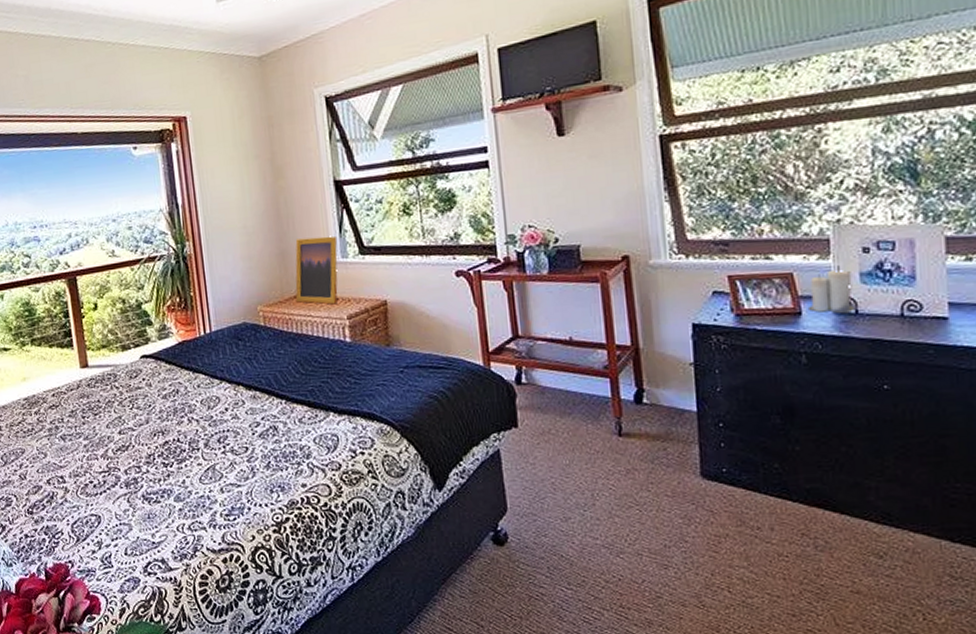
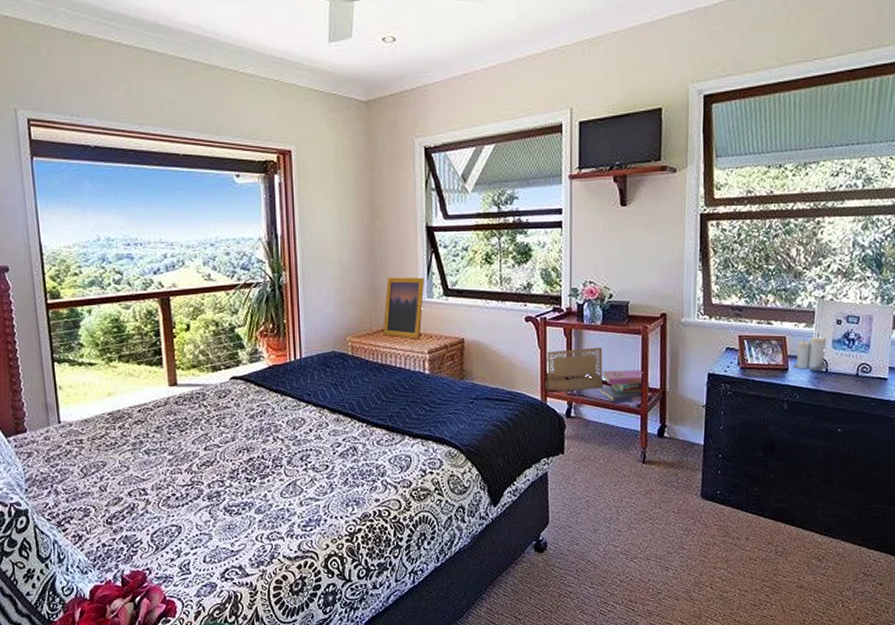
decorative box: none [480,300,559,356] -> present [540,347,604,392]
books: none [554,324,620,365] -> present [599,369,651,403]

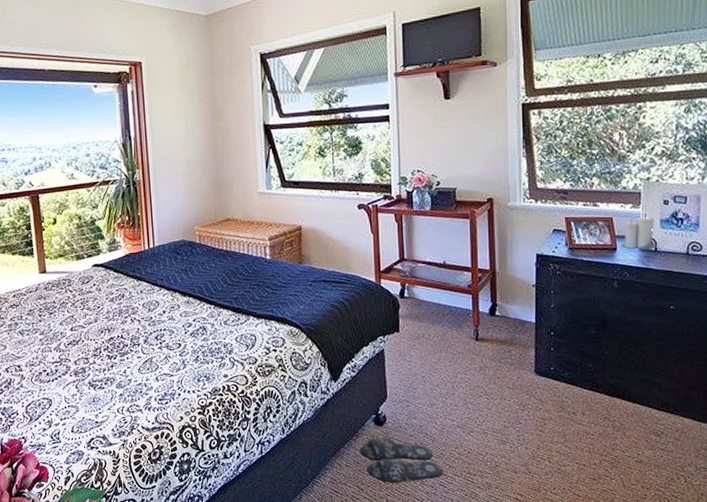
picture frame: present [383,277,425,339] -> none [227,171,264,228]
slippers: none [519,565,604,613] -> present [360,438,443,483]
decorative box: present [540,347,604,392] -> none [374,231,435,274]
books: present [599,369,651,403] -> none [431,251,481,283]

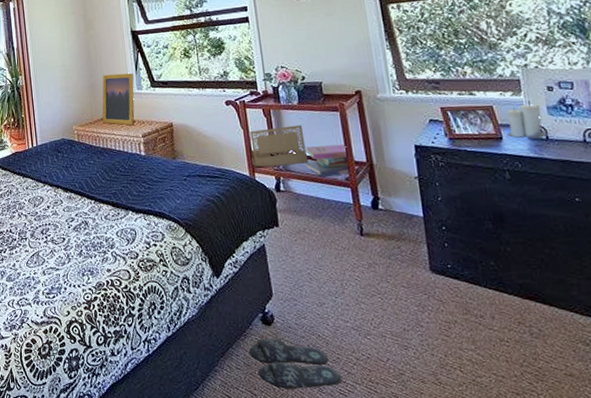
picture frame: none [227,171,264,228] -> present [102,73,135,126]
decorative box: none [374,231,435,274] -> present [246,125,309,168]
books: none [431,251,481,283] -> present [305,144,358,177]

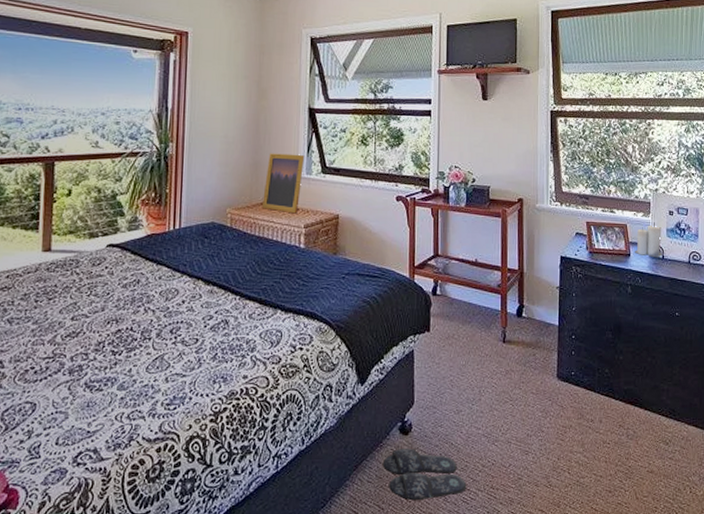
decorative box: present [246,125,309,168] -> none [409,228,467,270]
books: present [305,144,358,177] -> none [463,250,510,282]

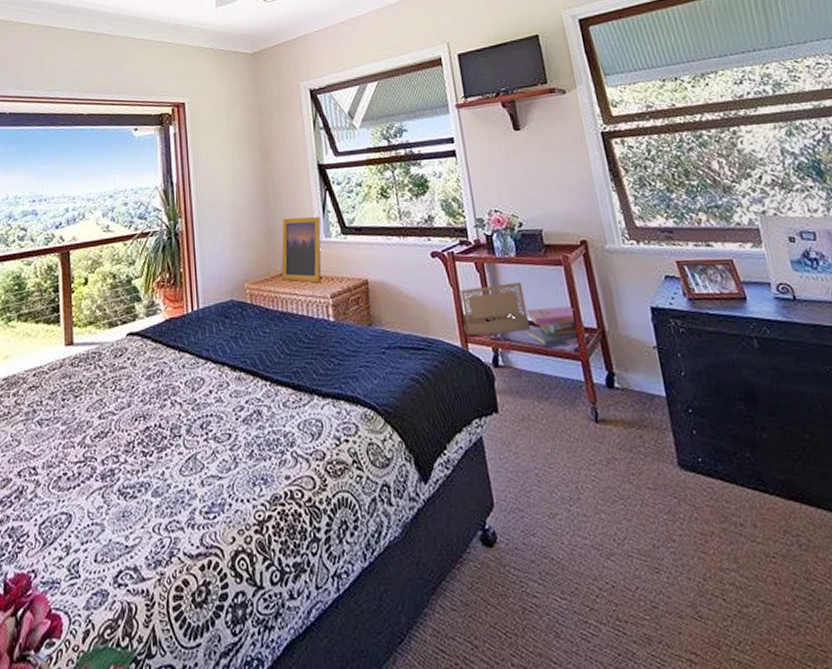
slippers: present [383,449,467,501] -> none [467,565,583,637]
decorative box: none [409,228,467,270] -> present [457,282,531,337]
books: none [463,250,510,282] -> present [526,306,589,347]
candle: present [635,223,663,258] -> none [749,255,793,300]

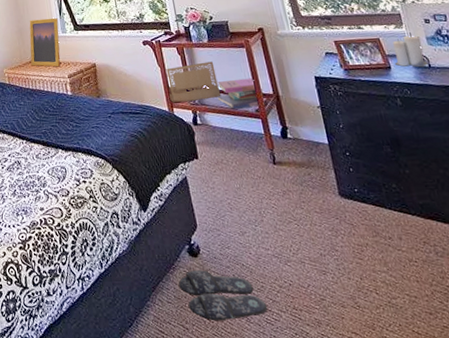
slippers: none [467,565,583,637] -> present [179,270,268,321]
candle: none [749,255,793,300] -> present [392,34,429,68]

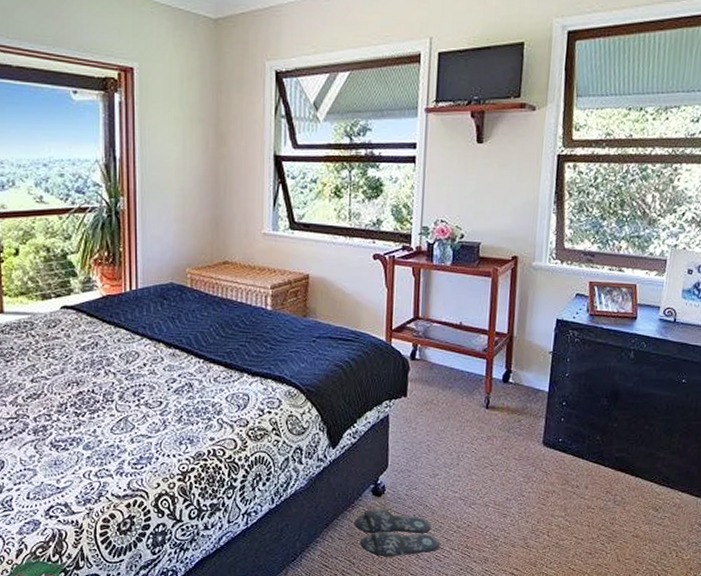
picture frame: present [29,18,61,67] -> none [225,207,271,274]
decorative box: present [165,61,221,103] -> none [386,288,451,333]
books: present [218,78,267,109] -> none [446,312,498,346]
candle: present [392,34,429,68] -> none [642,283,676,321]

